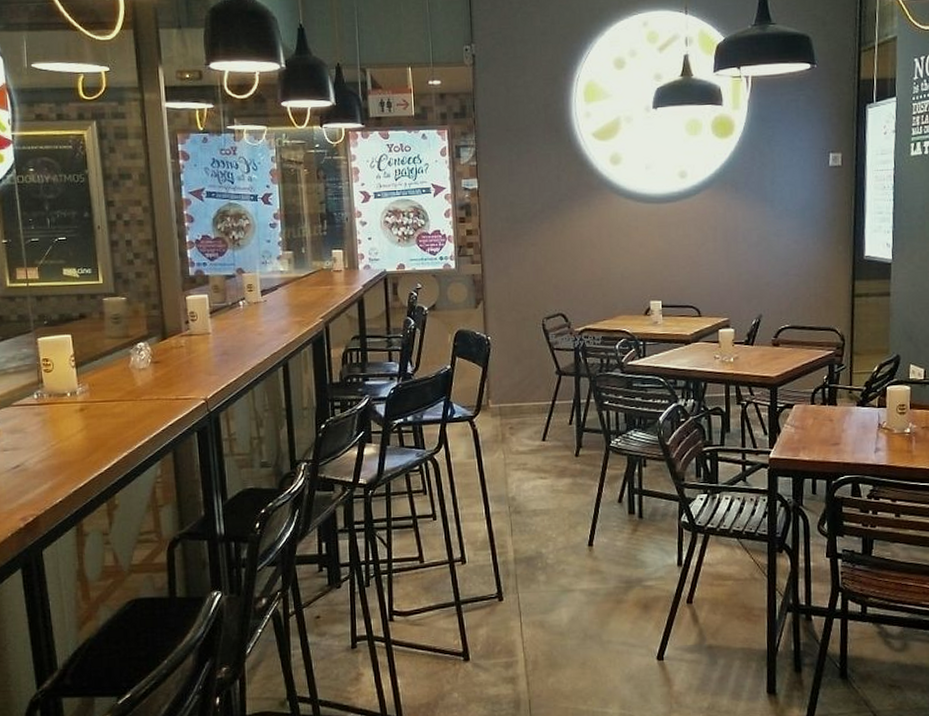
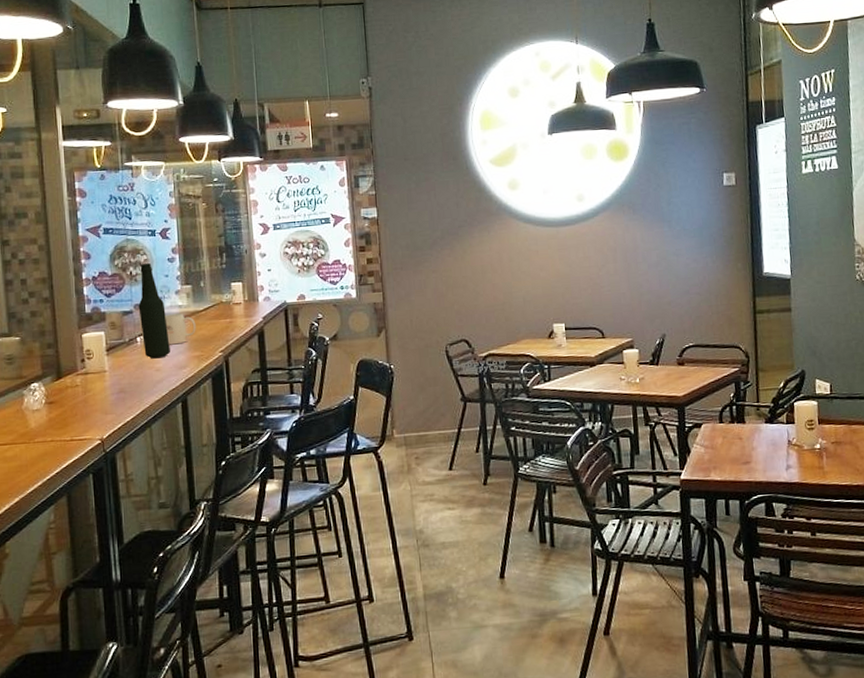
beer bottle: none [241,228,272,323] -> present [138,263,170,359]
mug: none [266,279,297,310] -> present [165,313,196,345]

